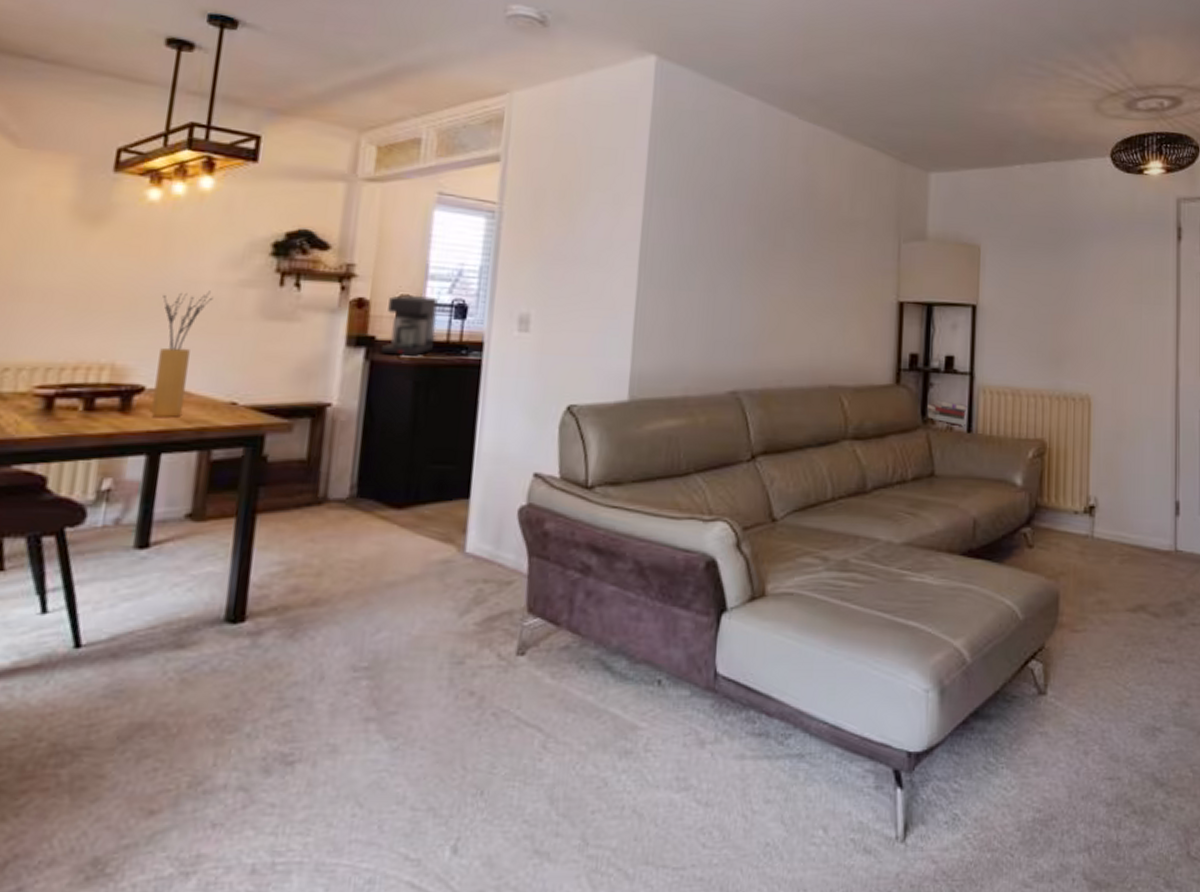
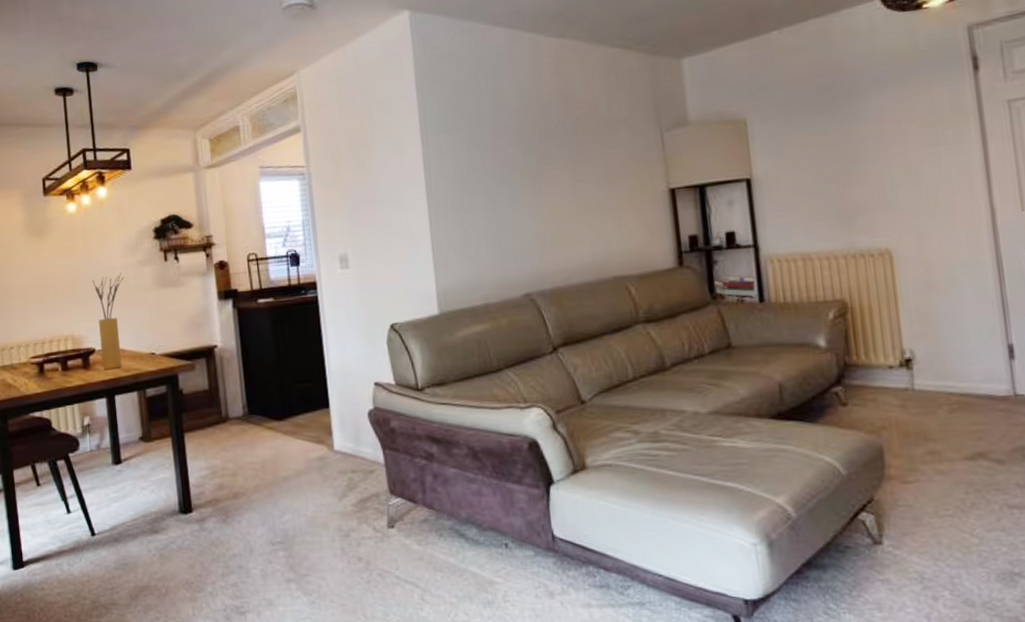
coffee maker: present [380,295,438,356] -> none [241,251,280,302]

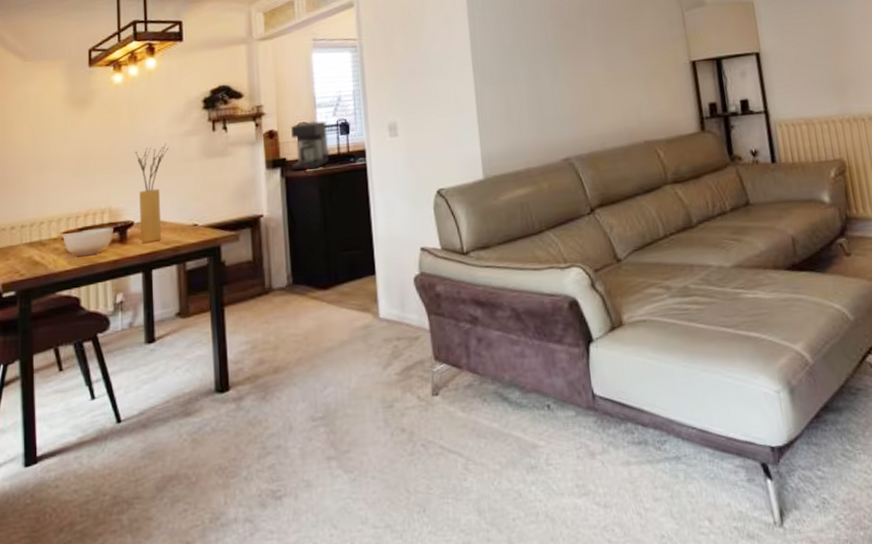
bowl: none [31,353,78,381] -> present [63,227,114,257]
coffee maker: none [241,251,280,302] -> present [291,120,329,171]
books: present [714,274,756,298] -> none [732,138,769,159]

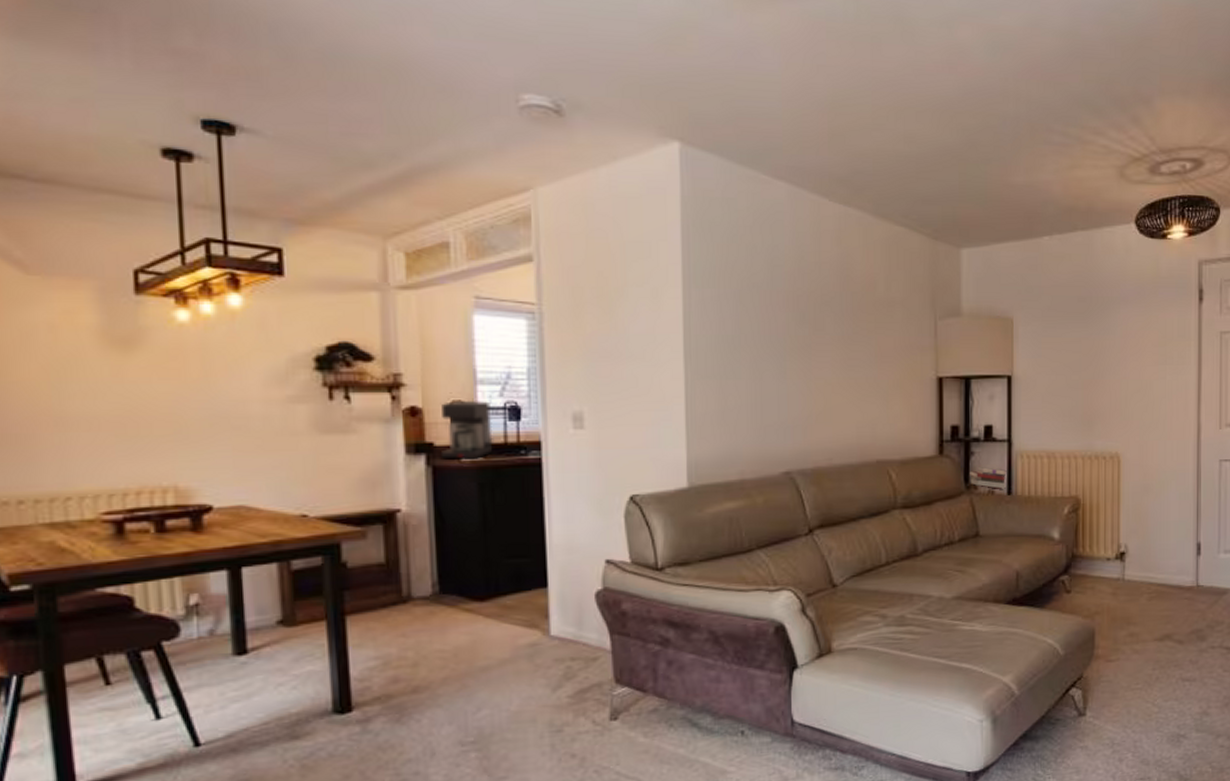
bowl: present [63,227,114,257] -> none [103,510,183,546]
vase: present [135,143,169,244] -> none [212,409,264,535]
books: none [732,138,769,159] -> present [970,466,1006,490]

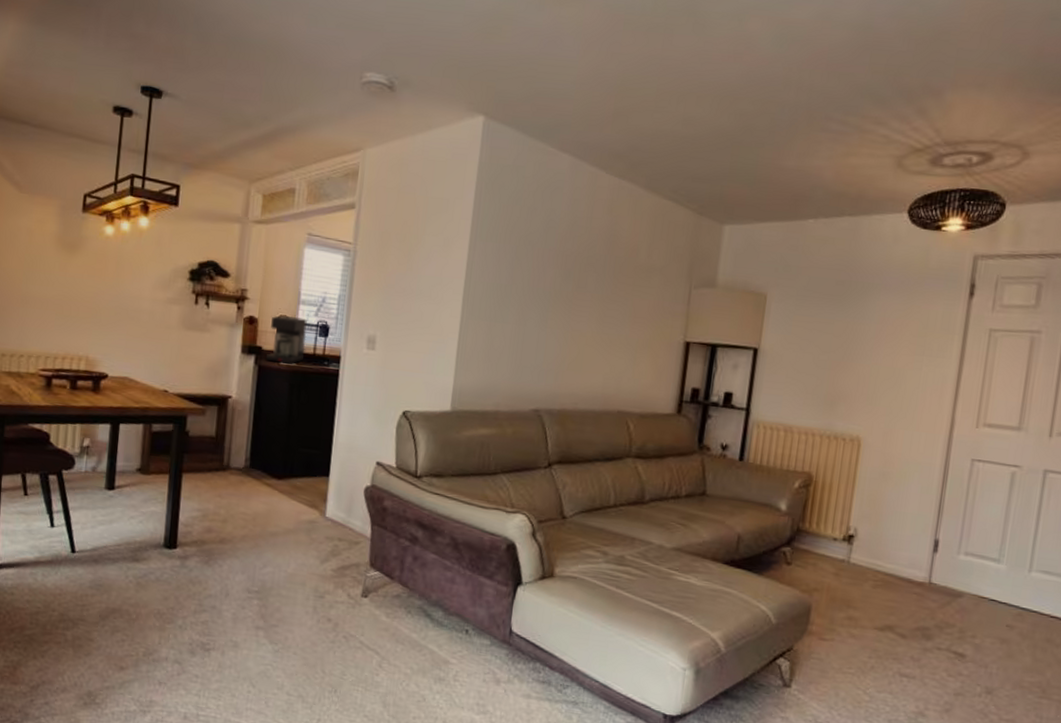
books: present [970,466,1006,490] -> none [704,429,740,455]

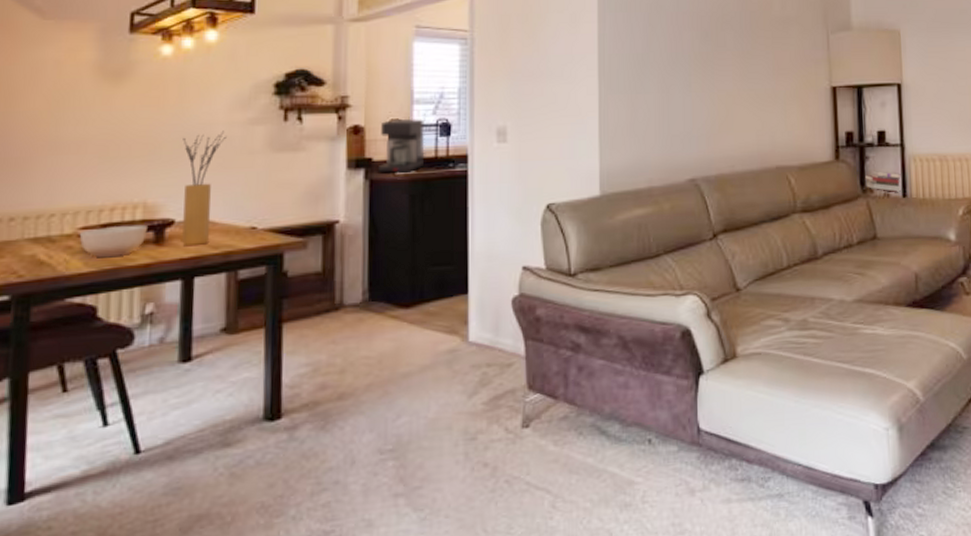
bowl: none [40,372,89,397] -> present [79,225,149,258]
vase: none [112,305,150,399] -> present [182,130,227,247]
books: none [704,429,740,455] -> present [865,170,901,193]

